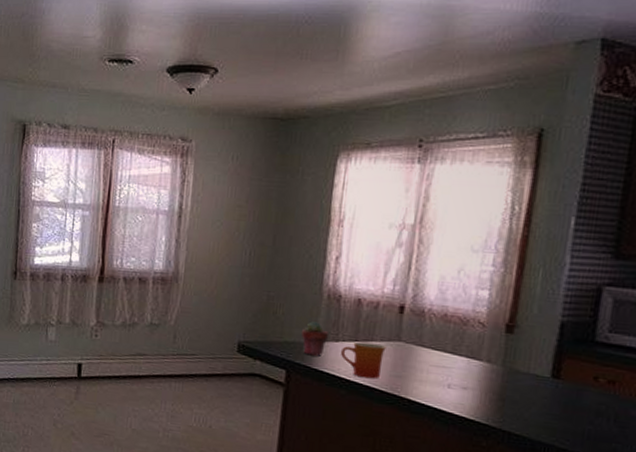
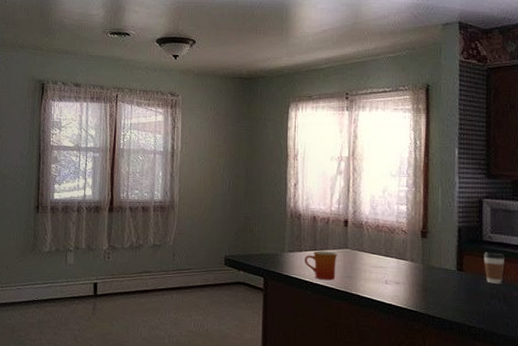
potted succulent: present [301,321,330,356] -> none [273,236,295,265]
coffee cup: none [592,356,626,399] -> present [484,251,506,284]

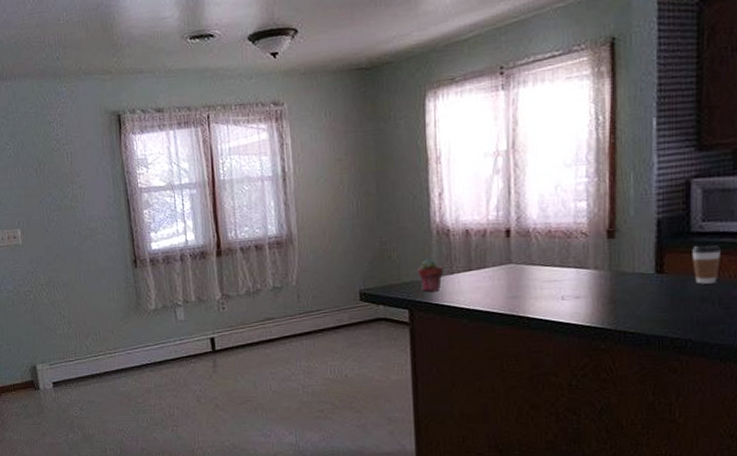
potted succulent: none [273,236,295,265] -> present [417,259,444,292]
mug: present [305,251,338,281] -> none [458,269,499,305]

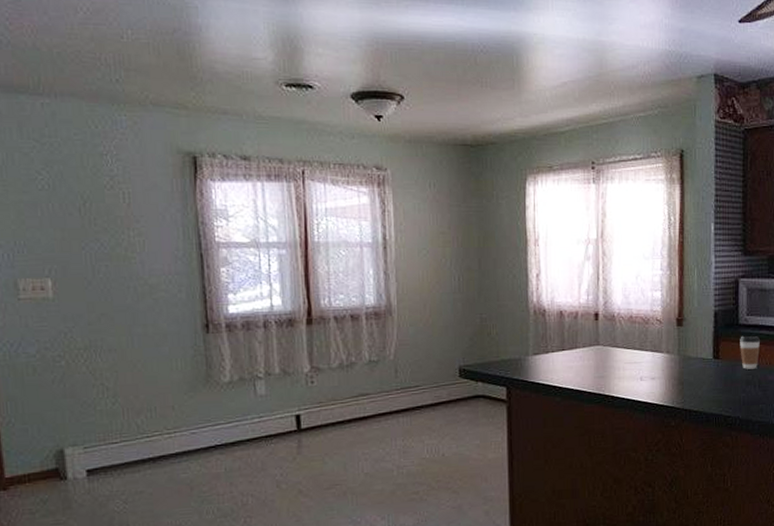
potted succulent: present [417,259,444,292] -> none [515,337,540,370]

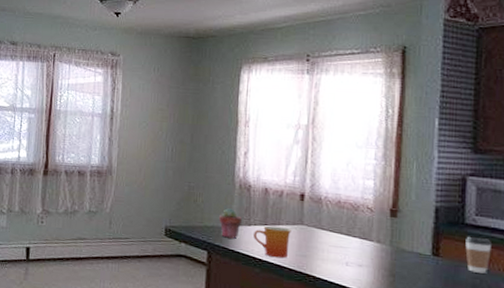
potted succulent: none [515,337,540,370] -> present [218,208,243,239]
mug: none [552,350,588,383] -> present [254,225,291,259]

